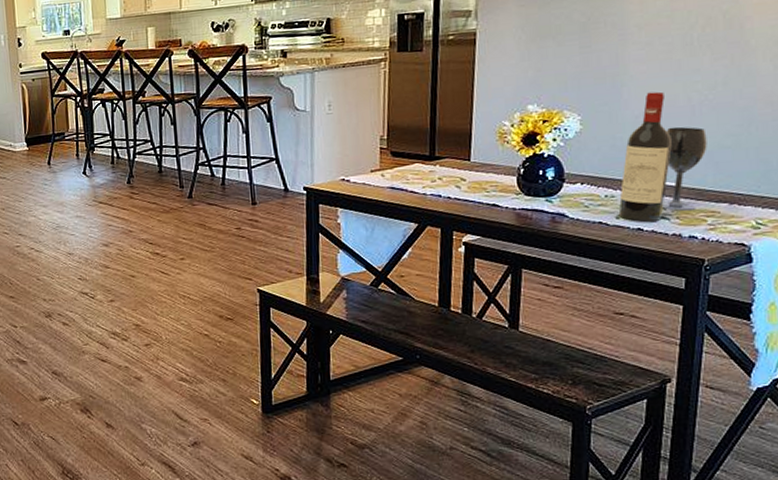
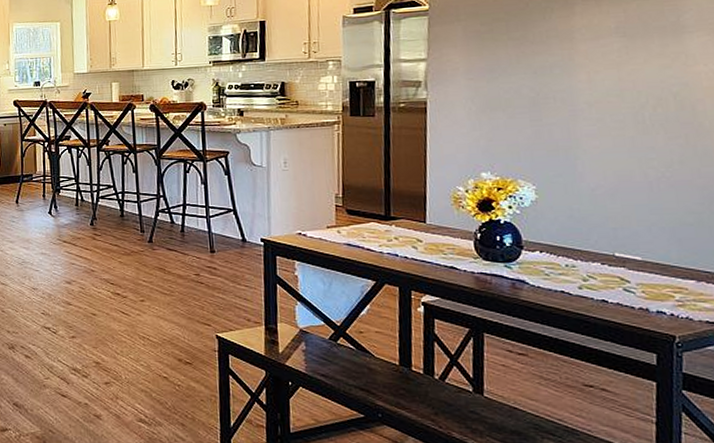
wine bottle: present [618,91,672,223] -> none [580,166,632,295]
wine glass: present [662,126,707,212] -> none [624,201,669,286]

